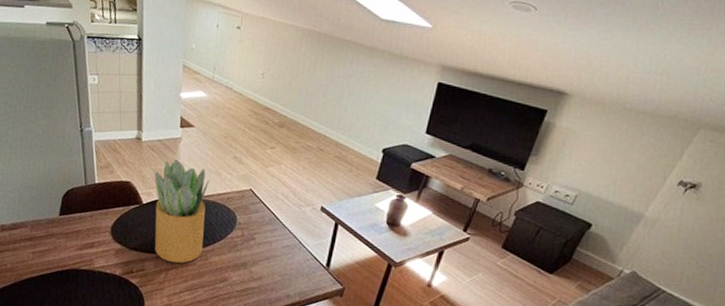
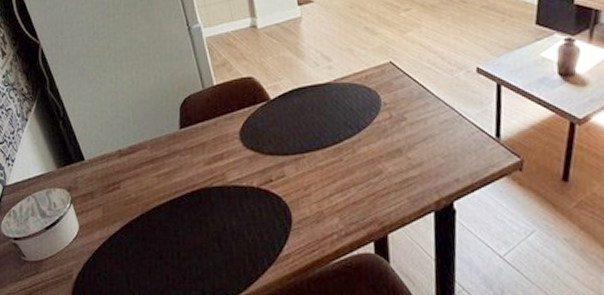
potted plant: present [153,160,210,264] -> none [275,43,348,163]

